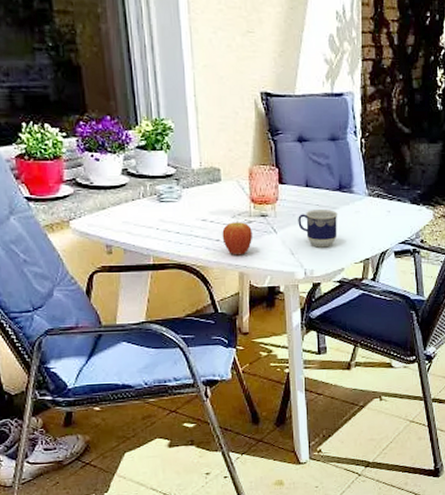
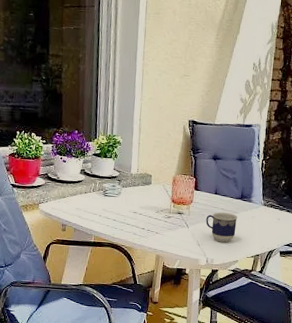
fruit: present [222,221,253,256] -> none [147,215,171,242]

